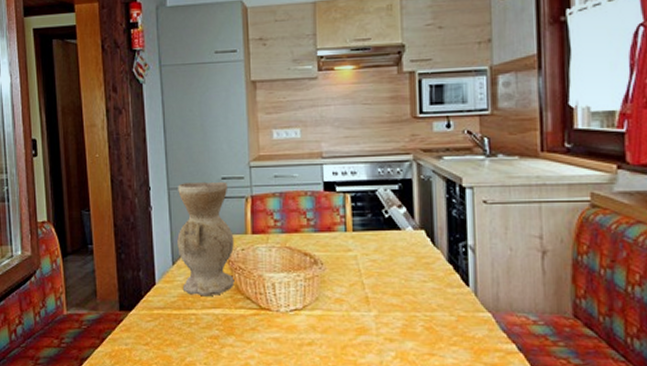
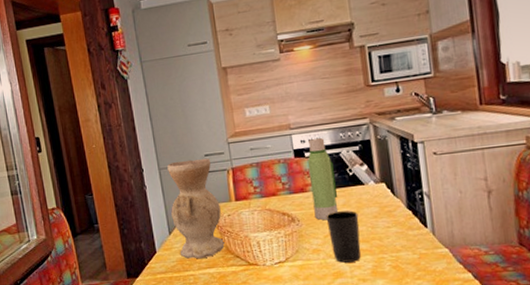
water bottle: none [338,172,369,265] -> present [307,138,339,220]
cup: none [353,258,391,318] -> present [326,210,361,263]

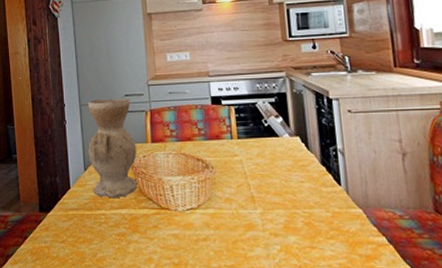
water bottle: present [307,138,339,220] -> none [223,88,253,169]
cup: present [326,210,361,263] -> none [239,162,274,215]

